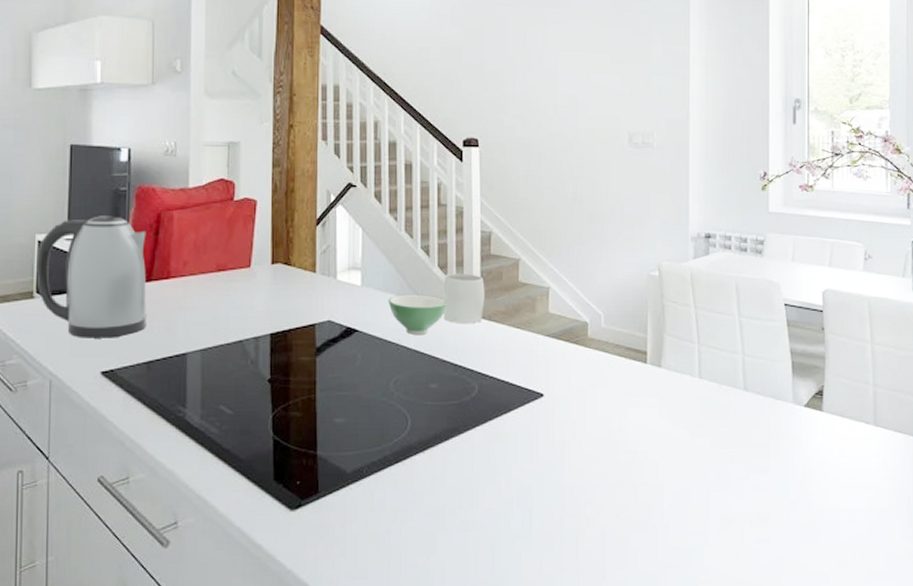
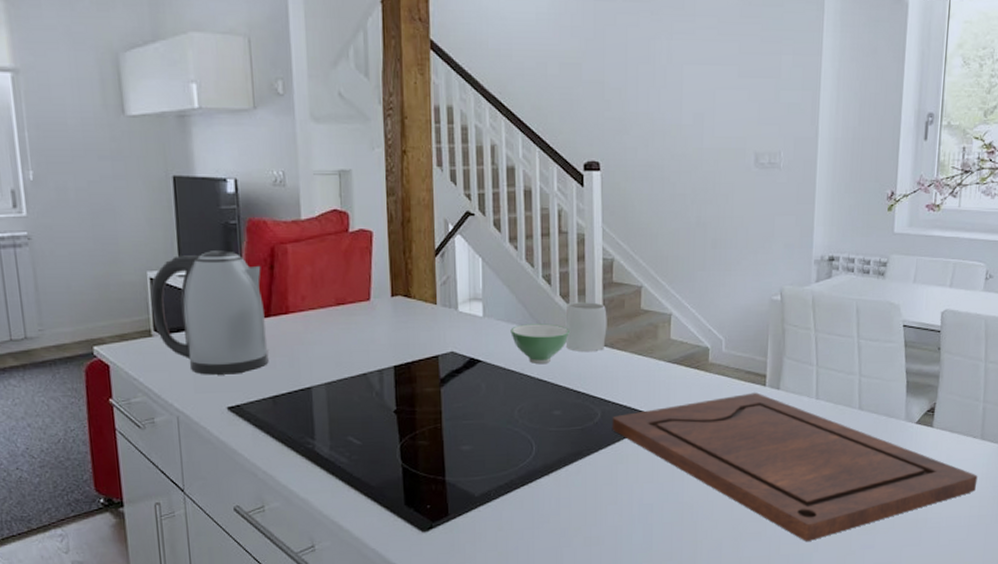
cutting board: none [489,370,874,533] -> present [612,392,978,541]

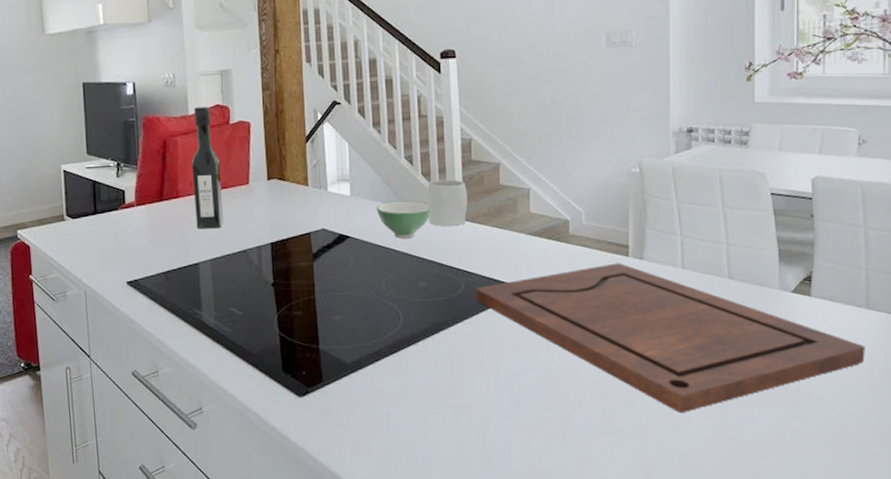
kettle: present [150,251,269,375] -> none [63,144,162,254]
bottle: none [304,211,341,350] -> present [191,107,224,229]

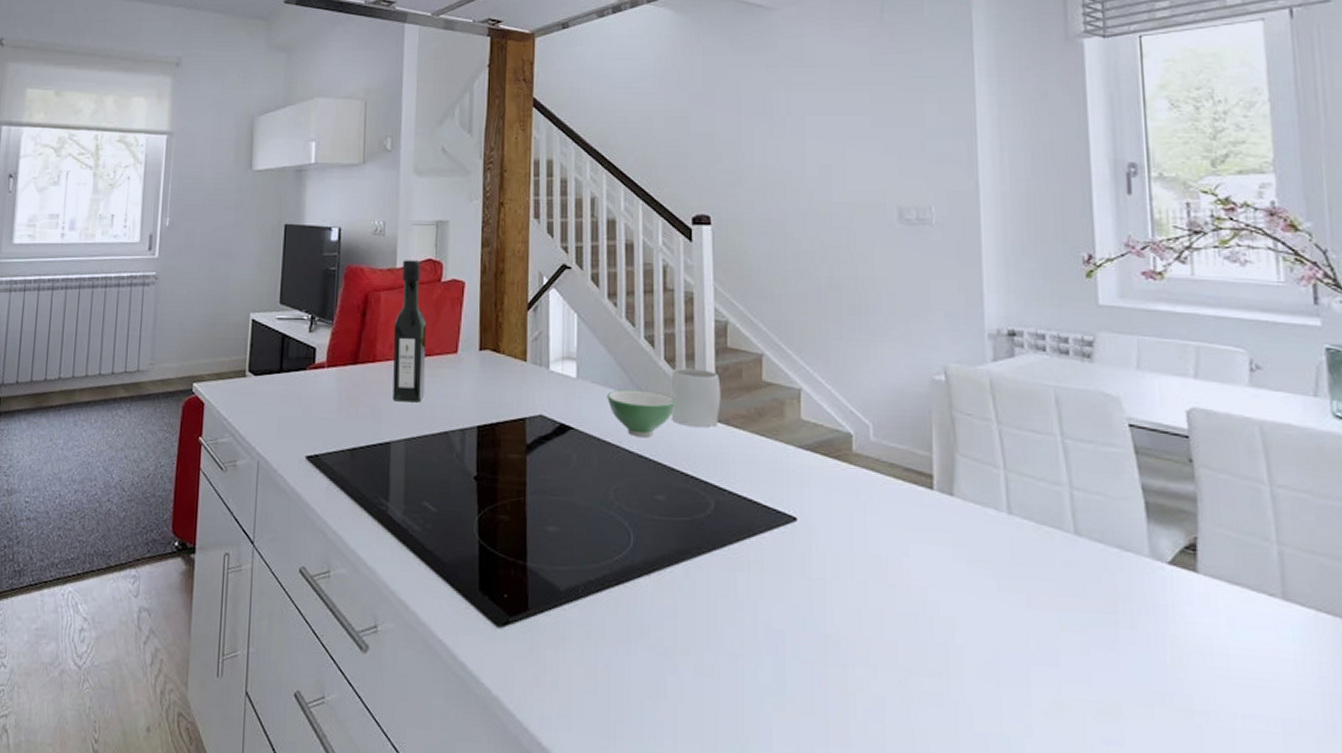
cutting board: present [475,263,865,412] -> none [728,496,1288,719]

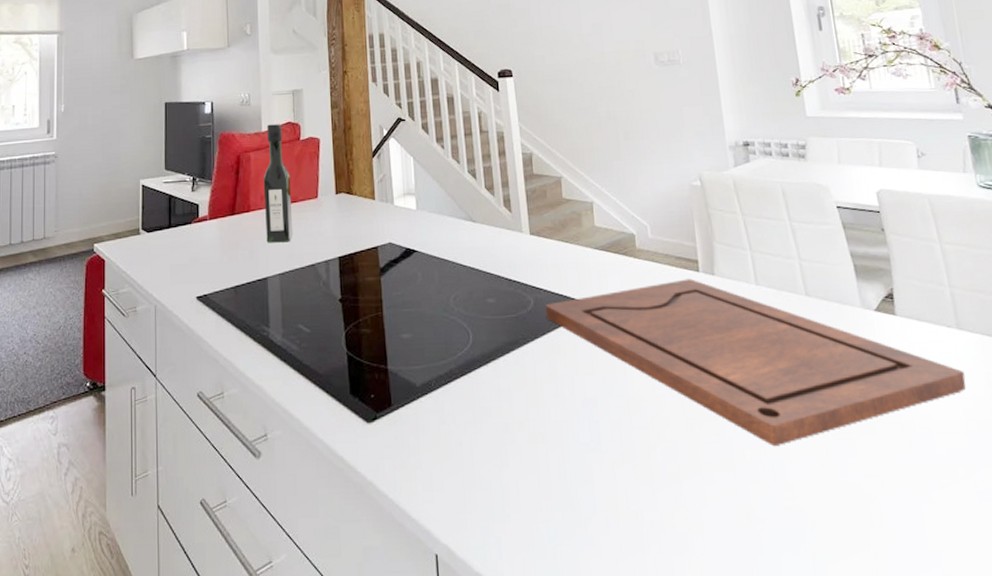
bowl: present [607,389,677,438] -> none [442,214,498,254]
mug: present [669,368,721,428] -> none [490,193,533,241]
cutting board: none [728,496,1288,719] -> present [545,278,966,445]

